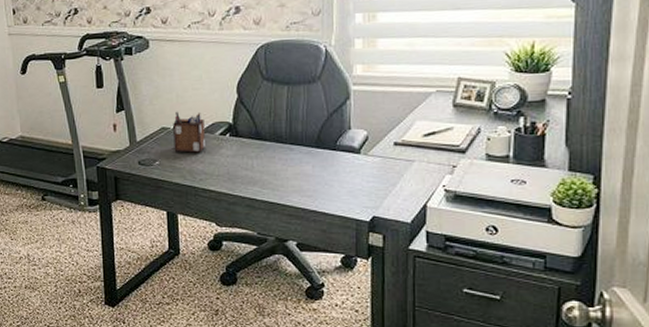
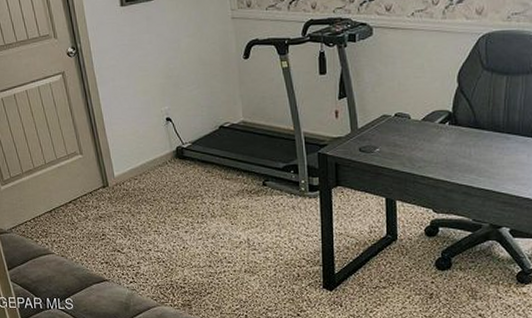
desk organizer: present [173,111,205,153] -> none [394,99,425,141]

